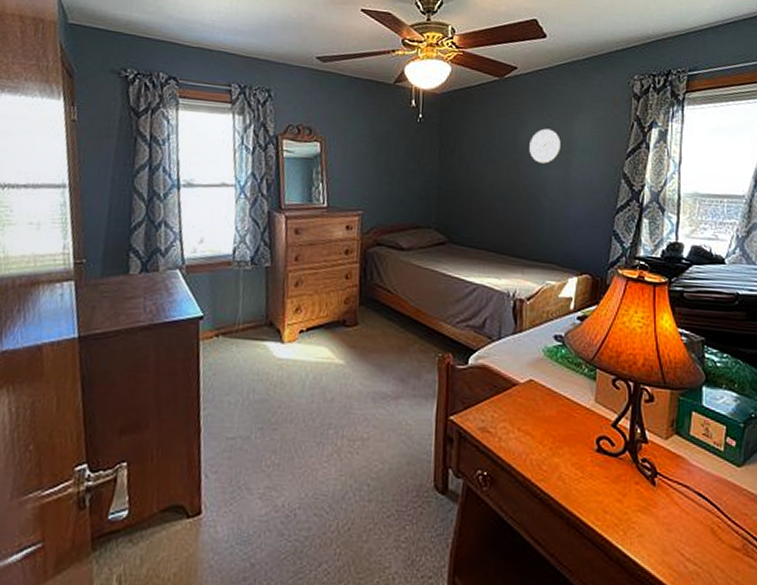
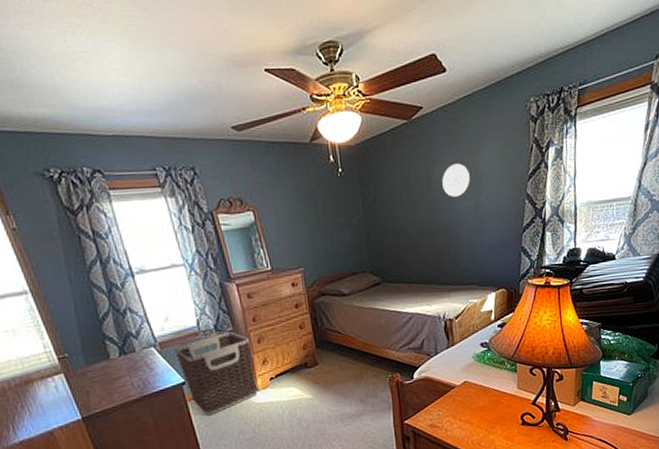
clothes hamper: none [201,267,287,362] -> present [175,332,257,416]

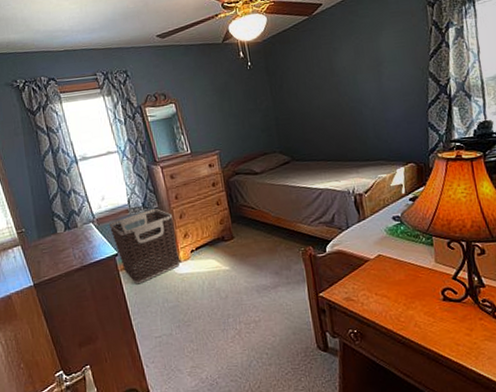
wall clock: present [442,163,470,197] -> none [344,49,371,80]

